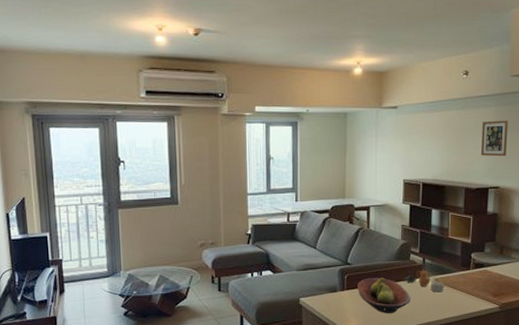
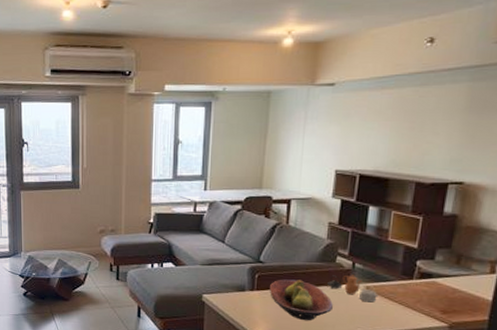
picture frame: present [481,120,508,157] -> none [442,99,486,145]

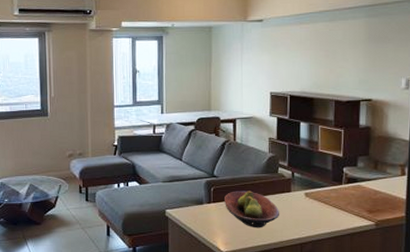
teapot: present [327,275,379,303] -> none [273,183,316,207]

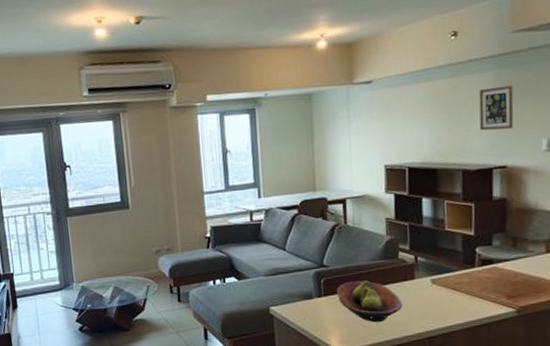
picture frame: none [351,32,380,69] -> present [479,85,514,131]

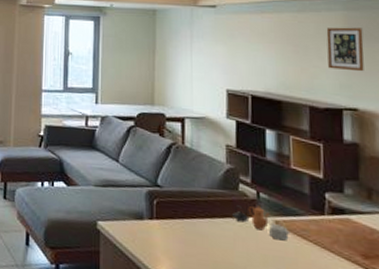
fruit bowl: present [336,280,402,323] -> none [169,207,241,261]
teapot: none [393,269,445,296] -> present [232,205,290,241]

